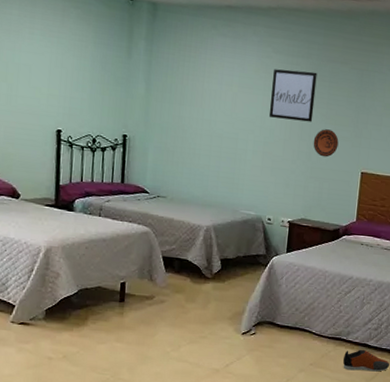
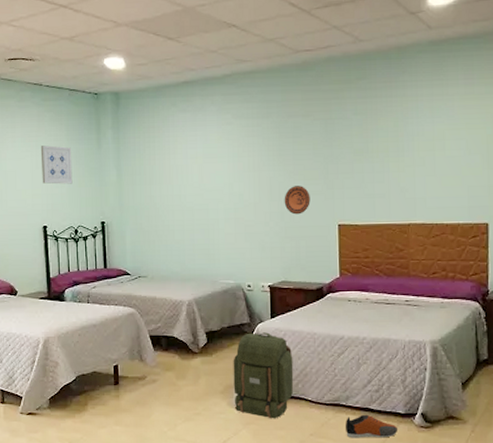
wall art: none [61,43,98,90] -> present [40,145,73,185]
backpack: none [241,264,303,348] -> present [233,332,294,419]
wall art: present [268,69,318,122] -> none [235,130,281,183]

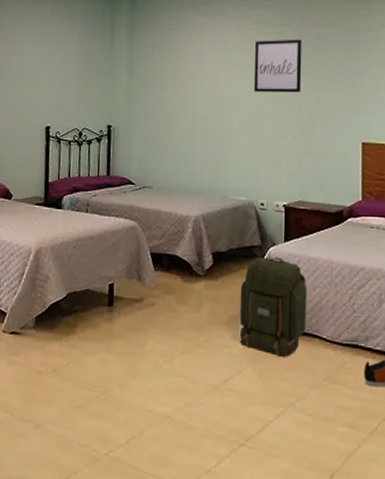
wall art: present [40,145,73,185] -> none [49,42,83,84]
wall art: none [235,130,281,183] -> present [253,39,302,93]
decorative plate: present [284,186,310,215] -> none [304,98,332,129]

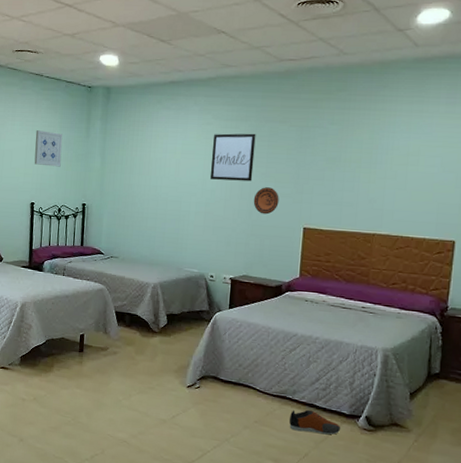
wall art: none [49,42,83,84] -> present [34,130,63,167]
backpack: present [239,256,307,358] -> none [186,319,246,403]
decorative plate: none [304,98,332,129] -> present [253,187,279,215]

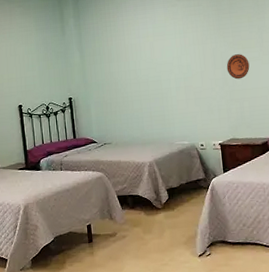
wall art: present [34,130,63,167] -> none [13,35,42,69]
wall art: present [209,133,256,182] -> none [180,8,222,55]

